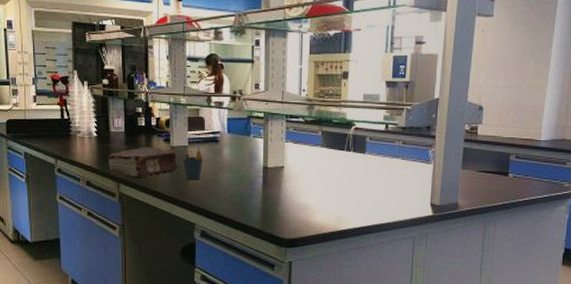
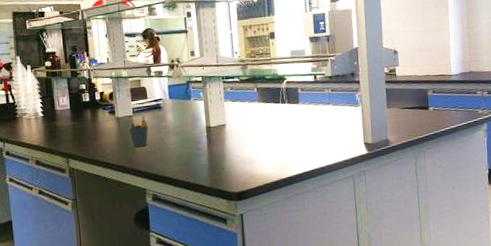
book: present [108,146,177,177] -> none [55,120,124,151]

